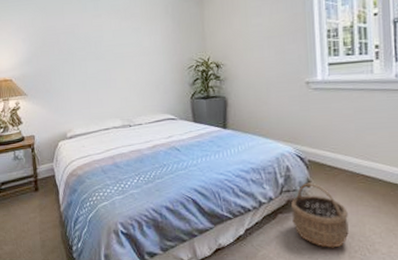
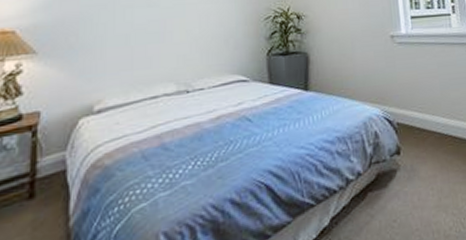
wicker basket: present [291,182,349,248] -> none [381,149,442,229]

